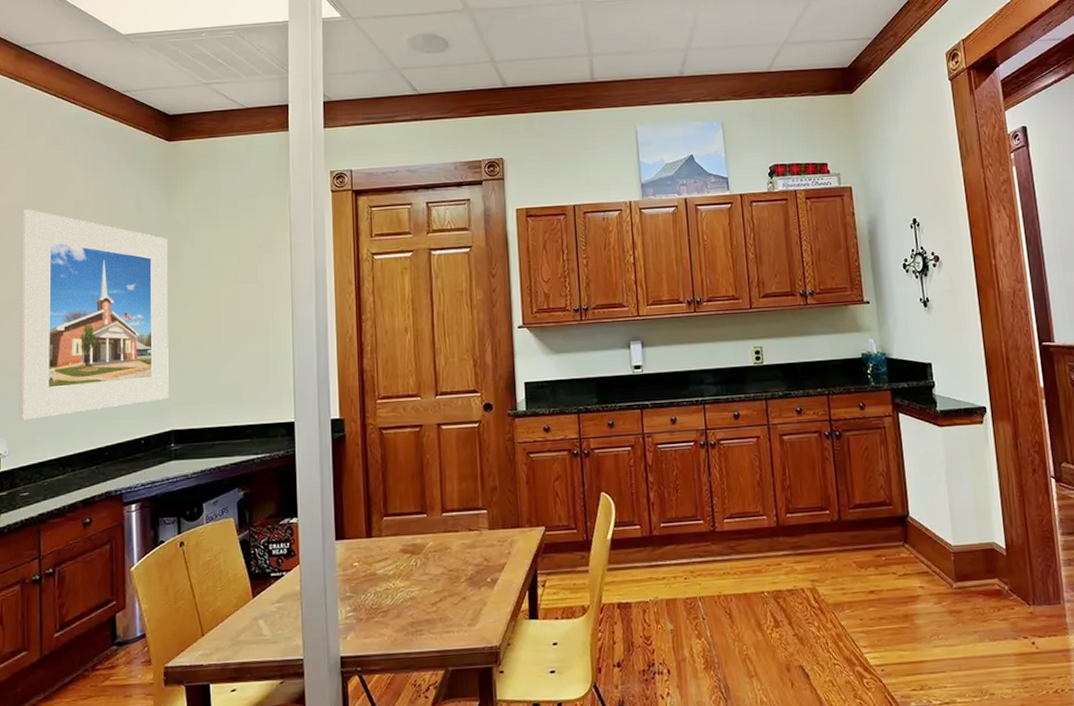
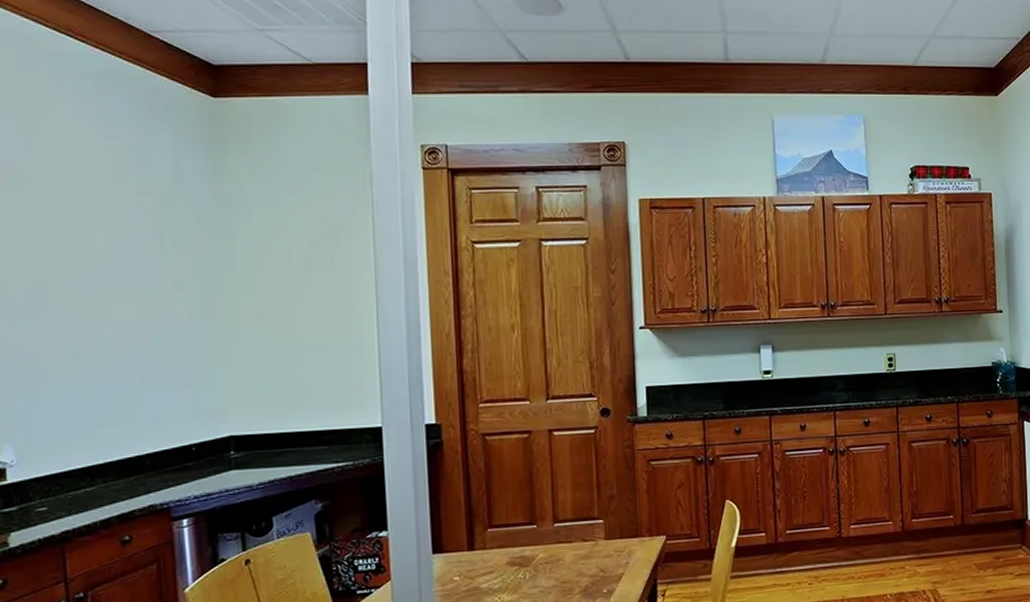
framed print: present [19,209,169,421] -> none [17,170,225,424]

